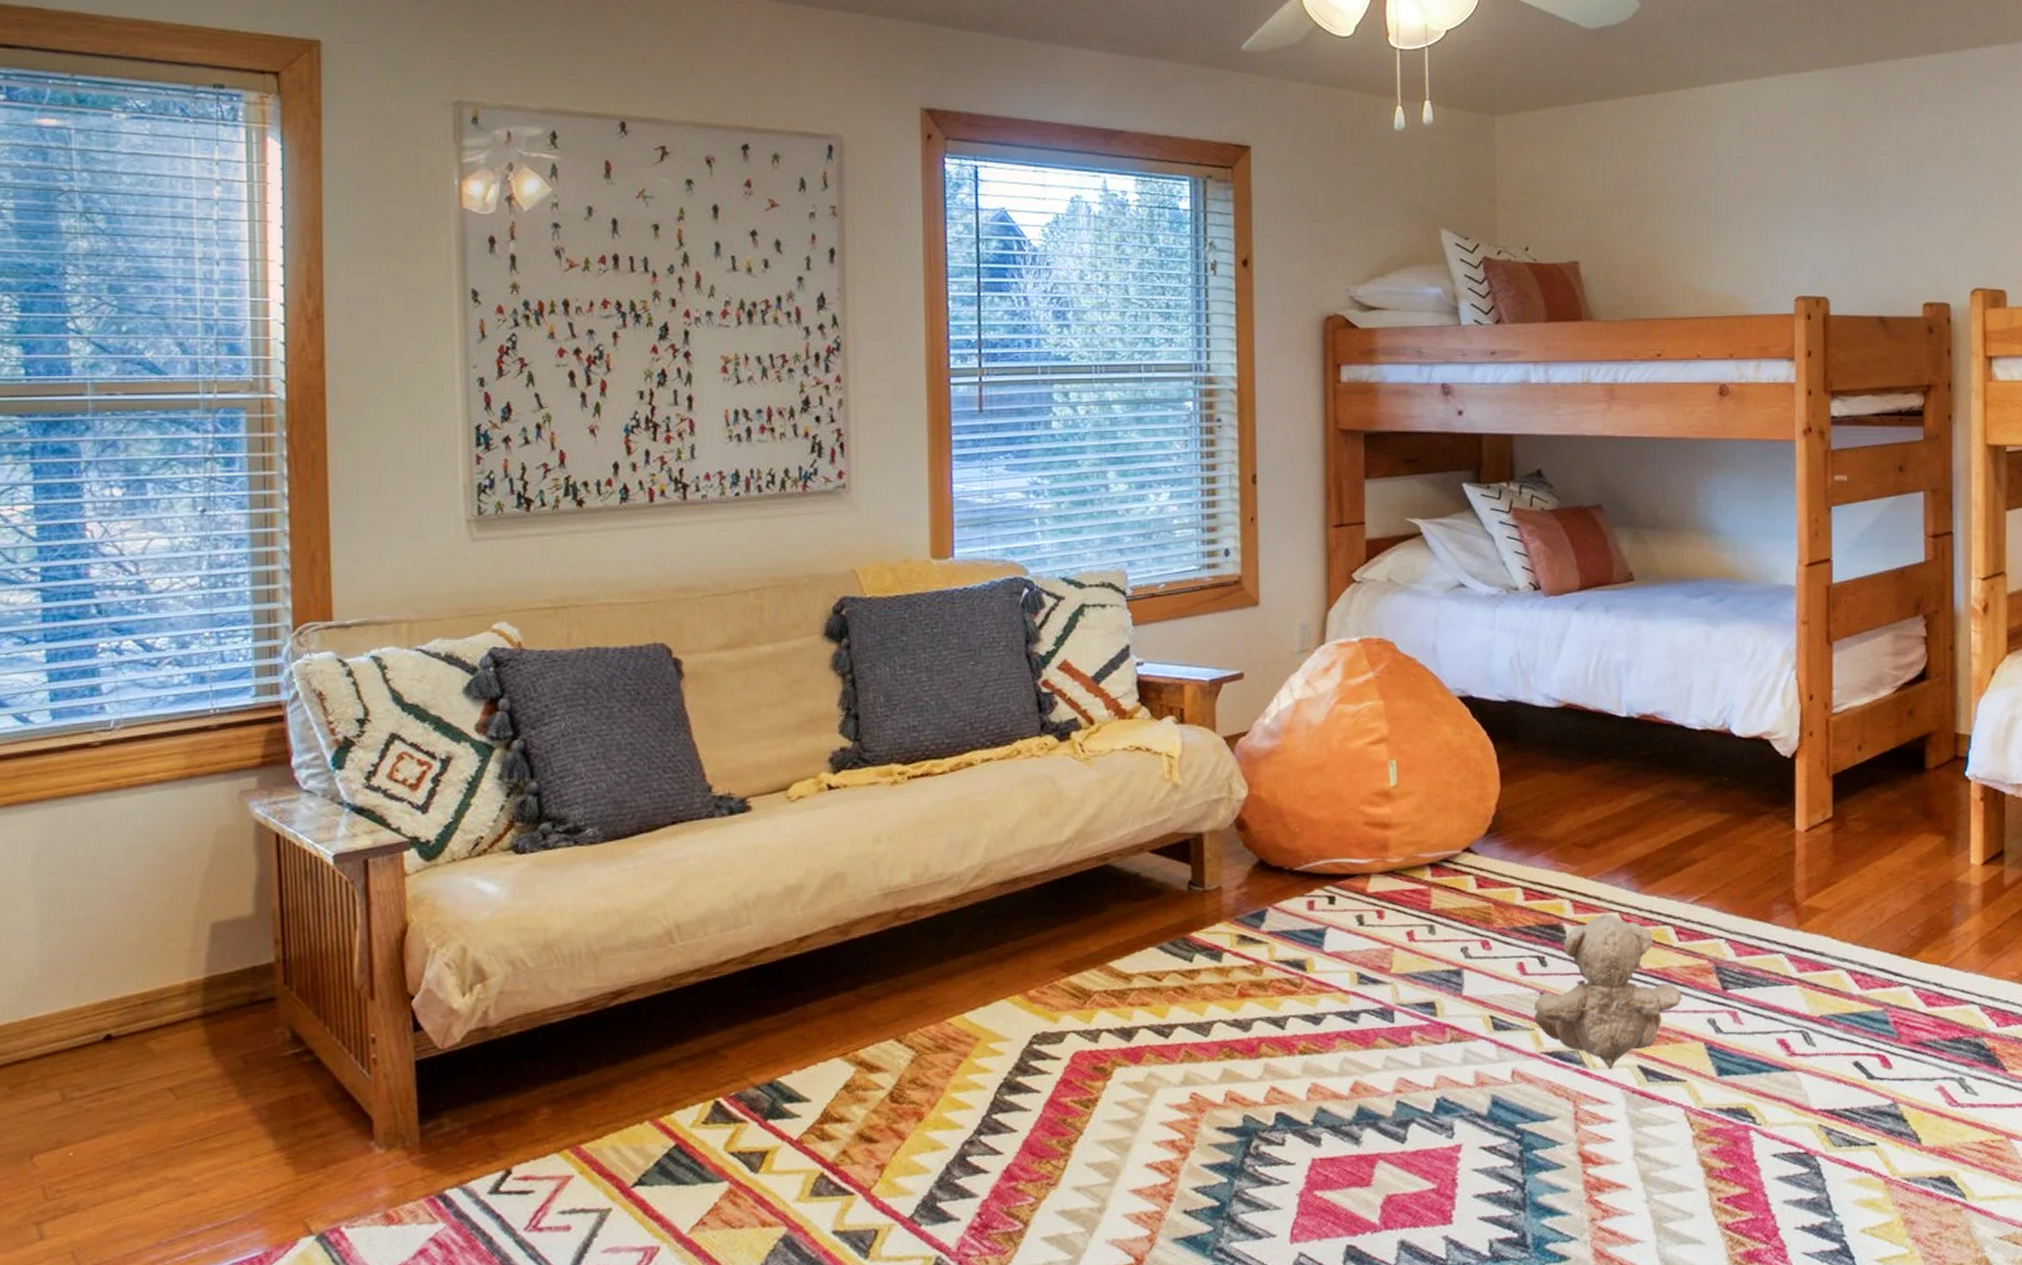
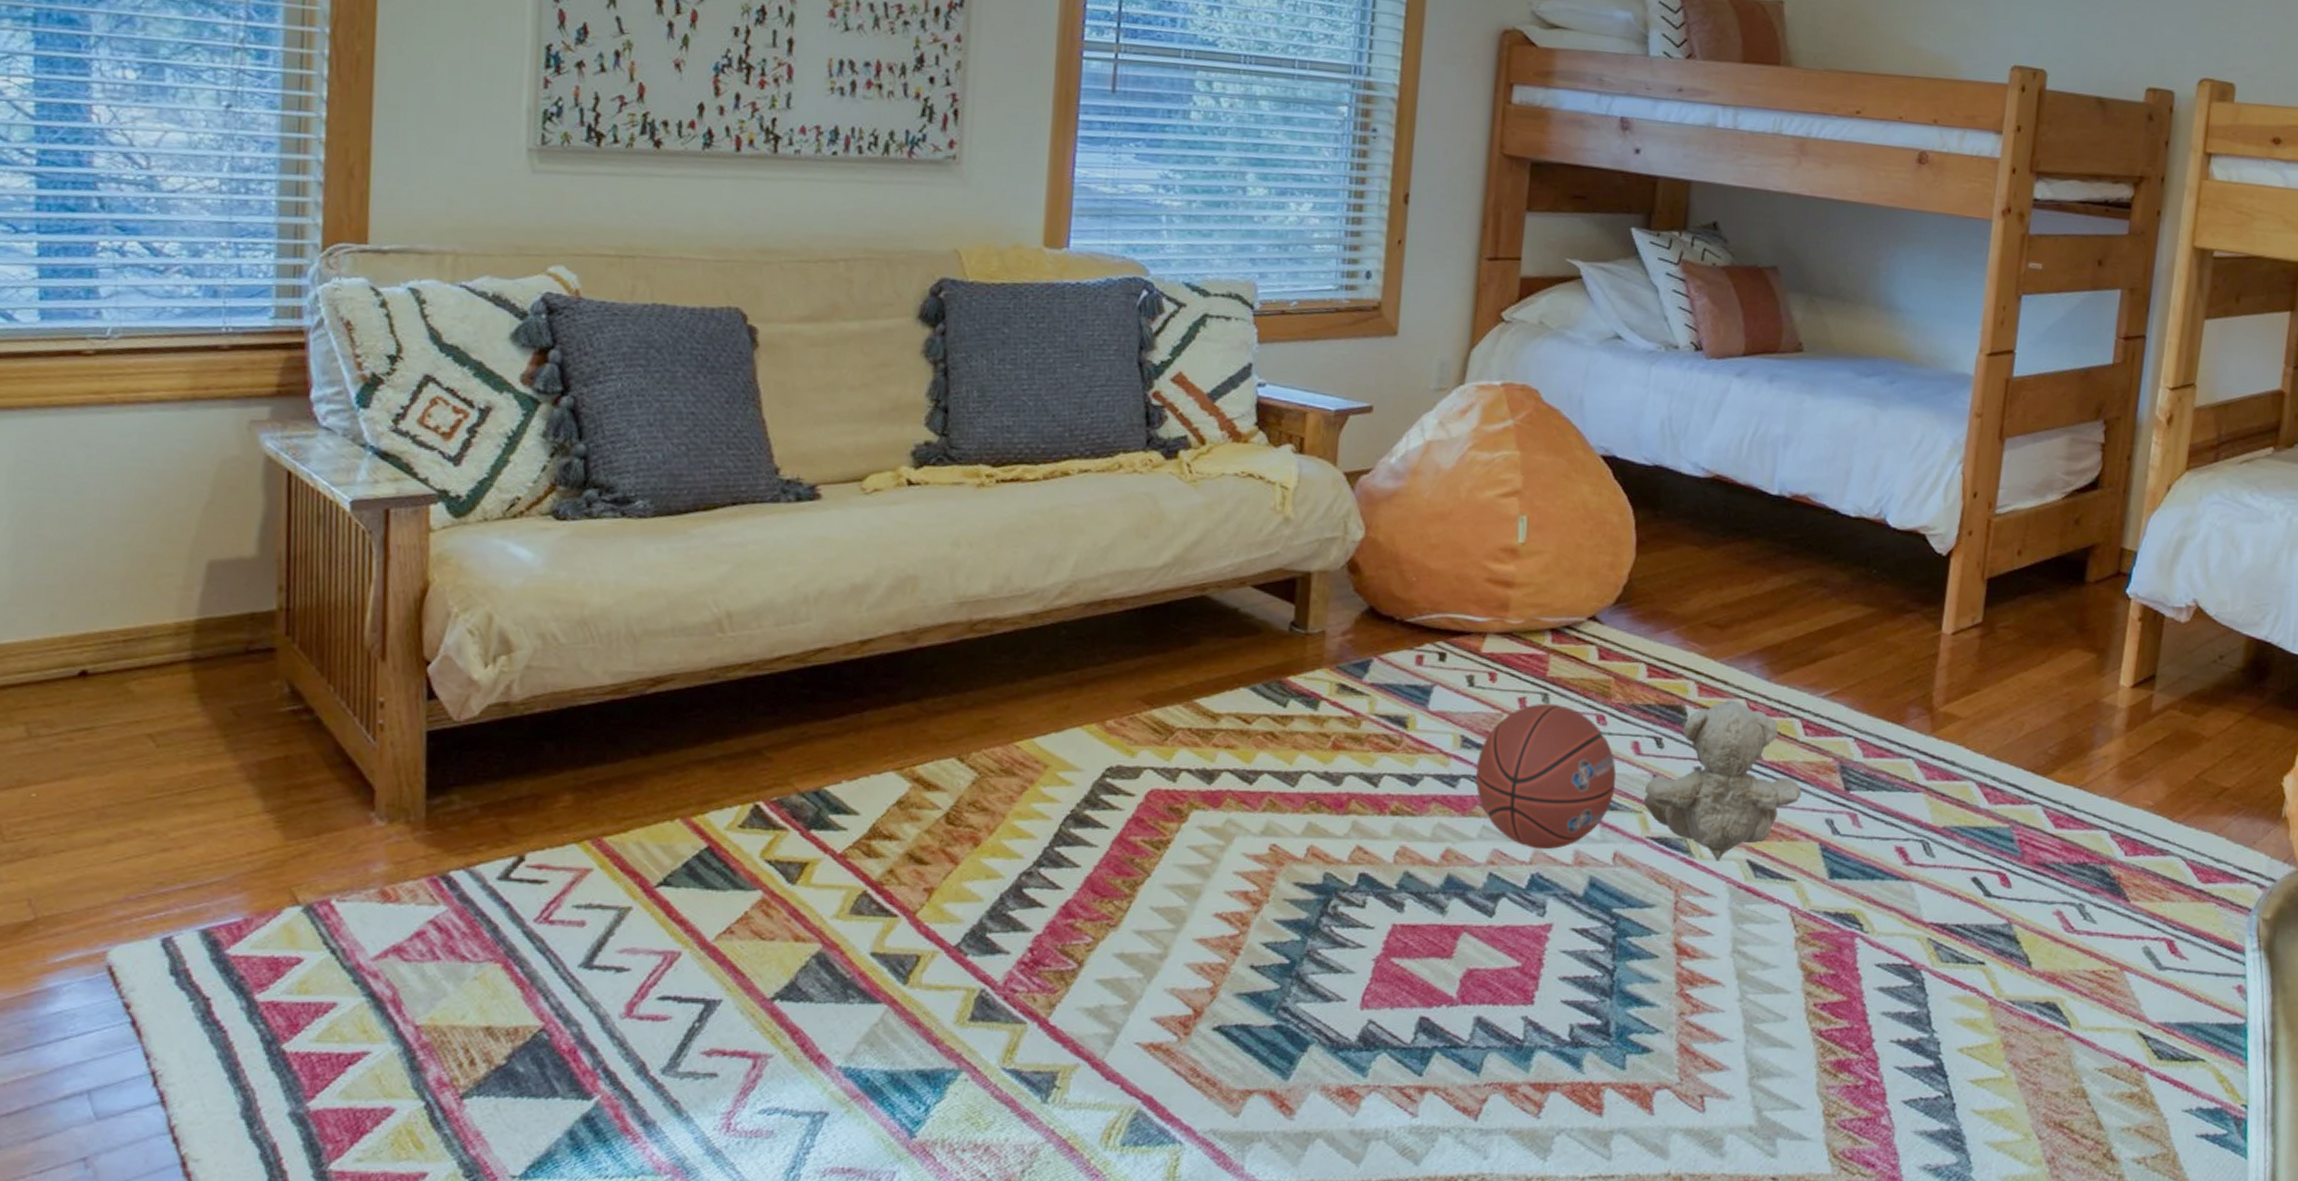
basketball: none [1374,934,1507,1074] -> present [1475,703,1617,850]

